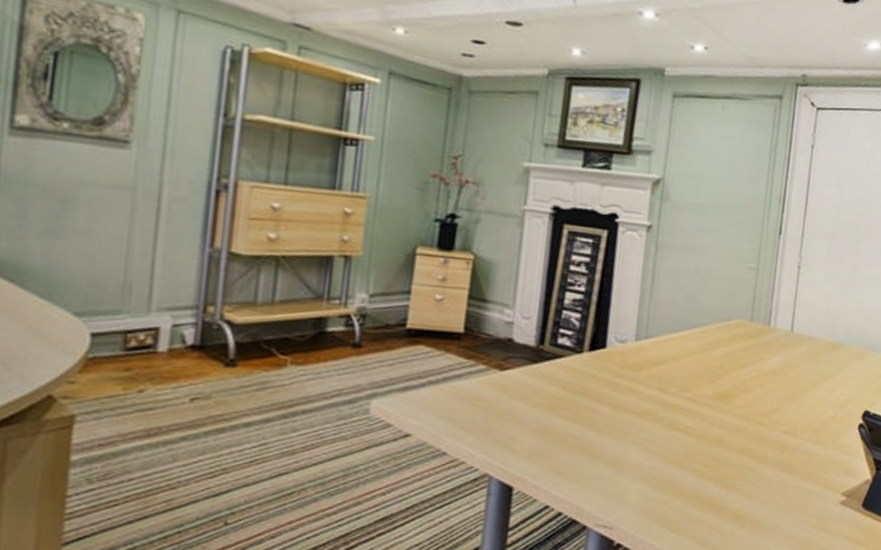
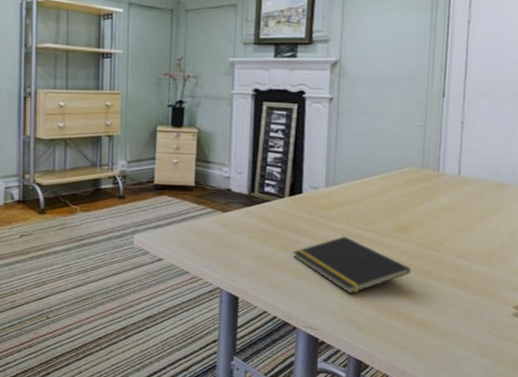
notepad: none [589,405,731,481] -> present [293,236,411,294]

